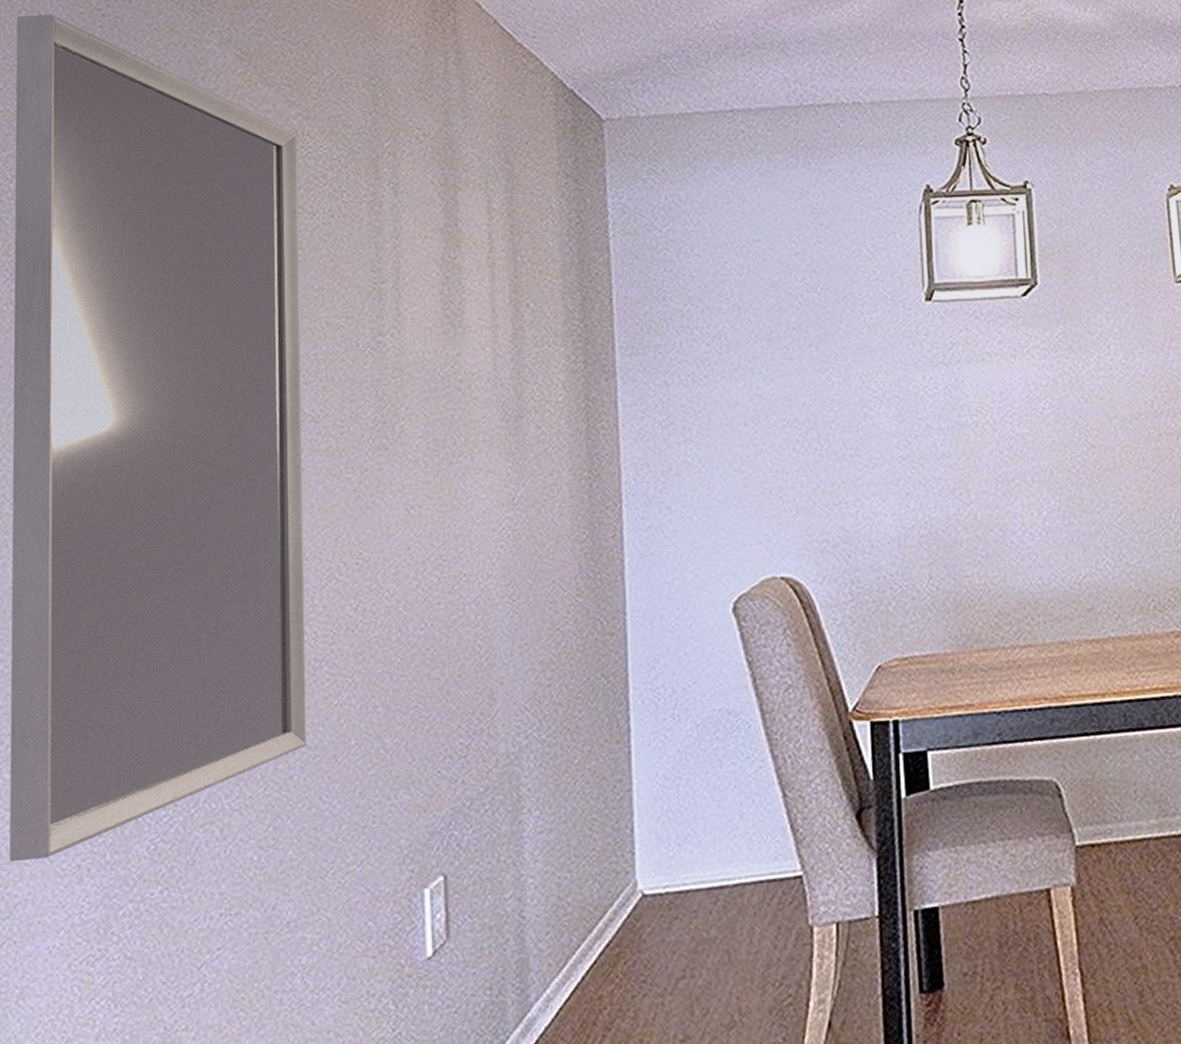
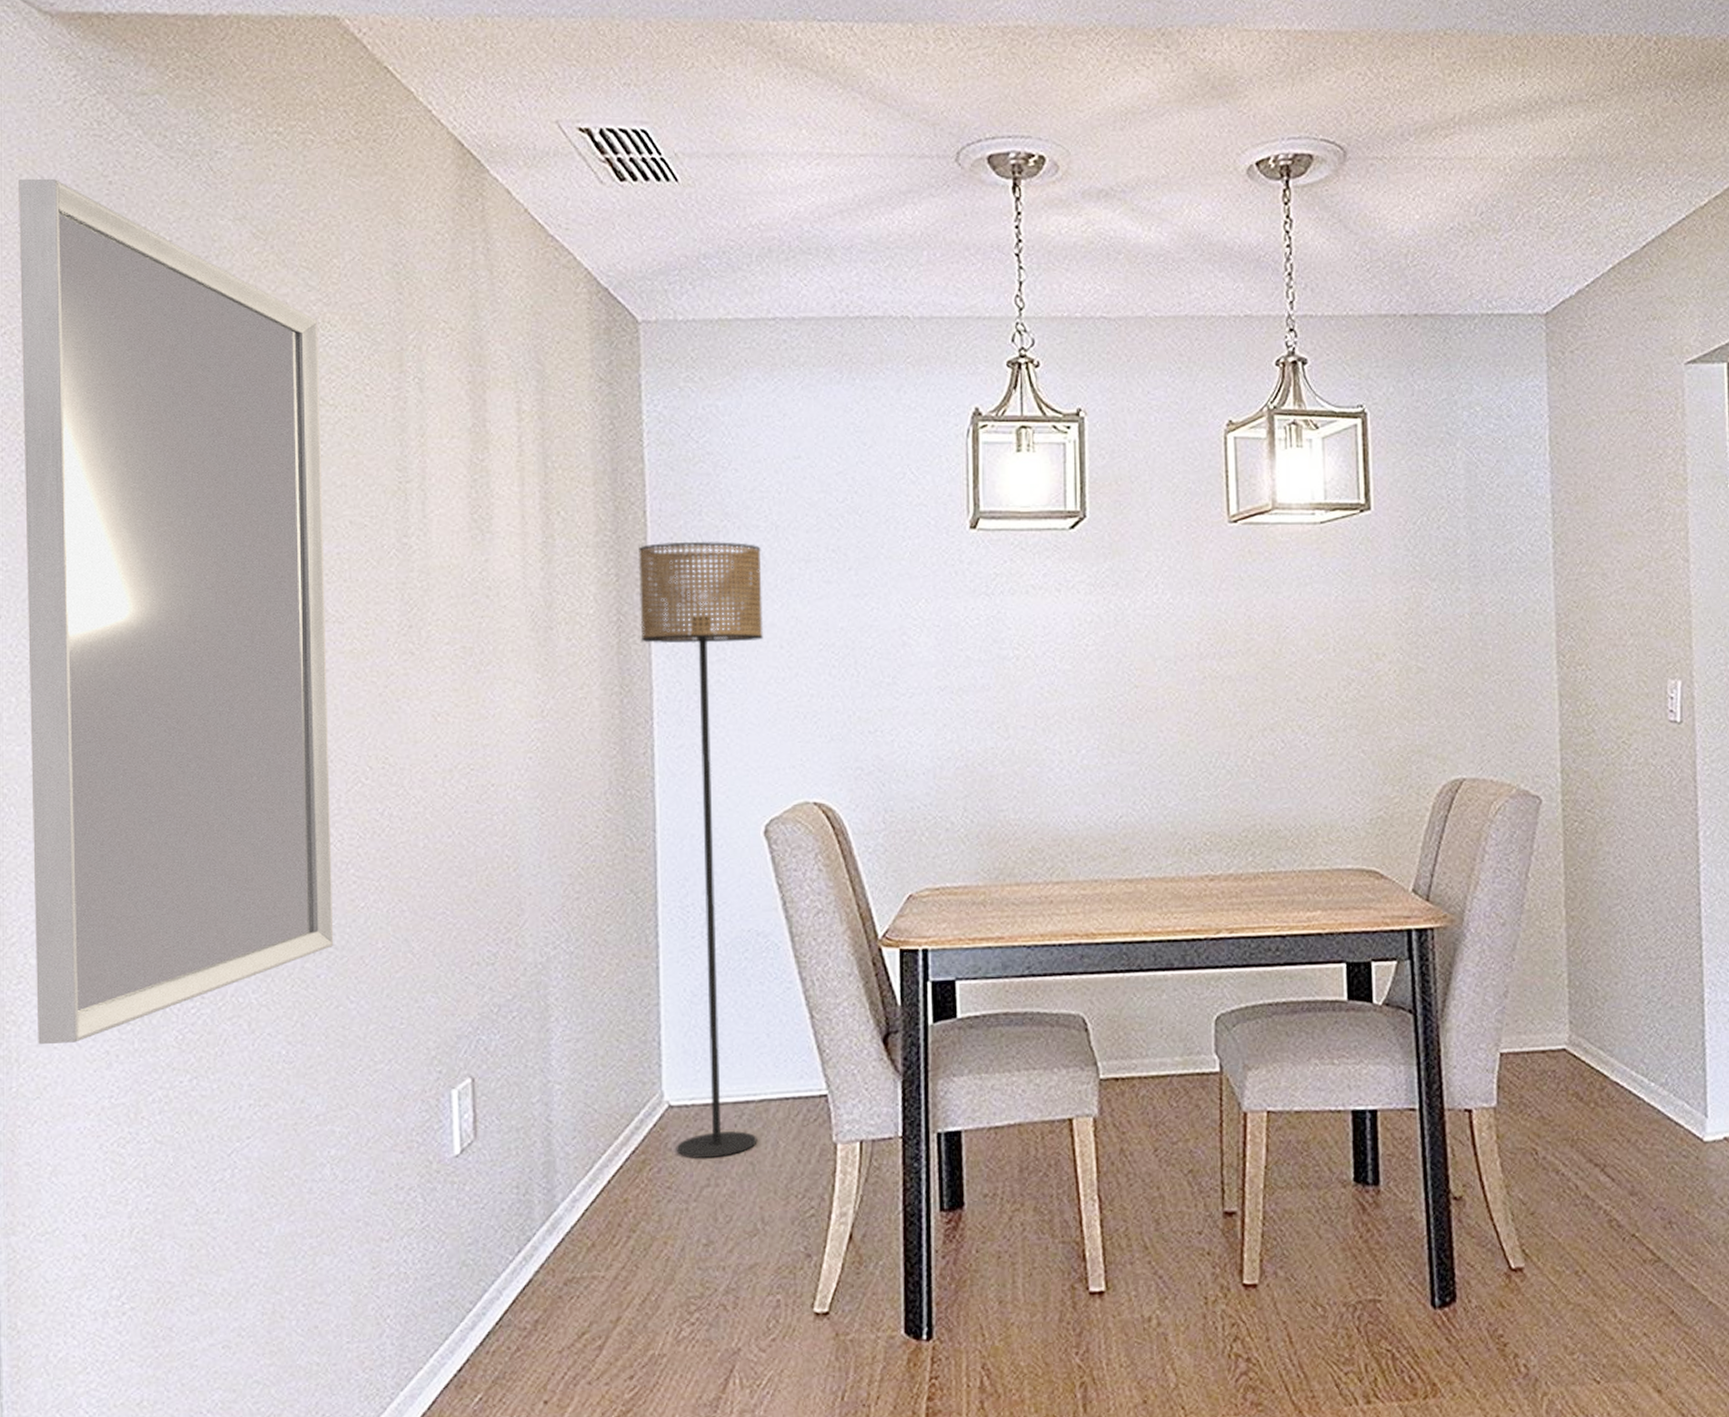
floor lamp: none [605,325,733,949] -> present [638,541,763,1159]

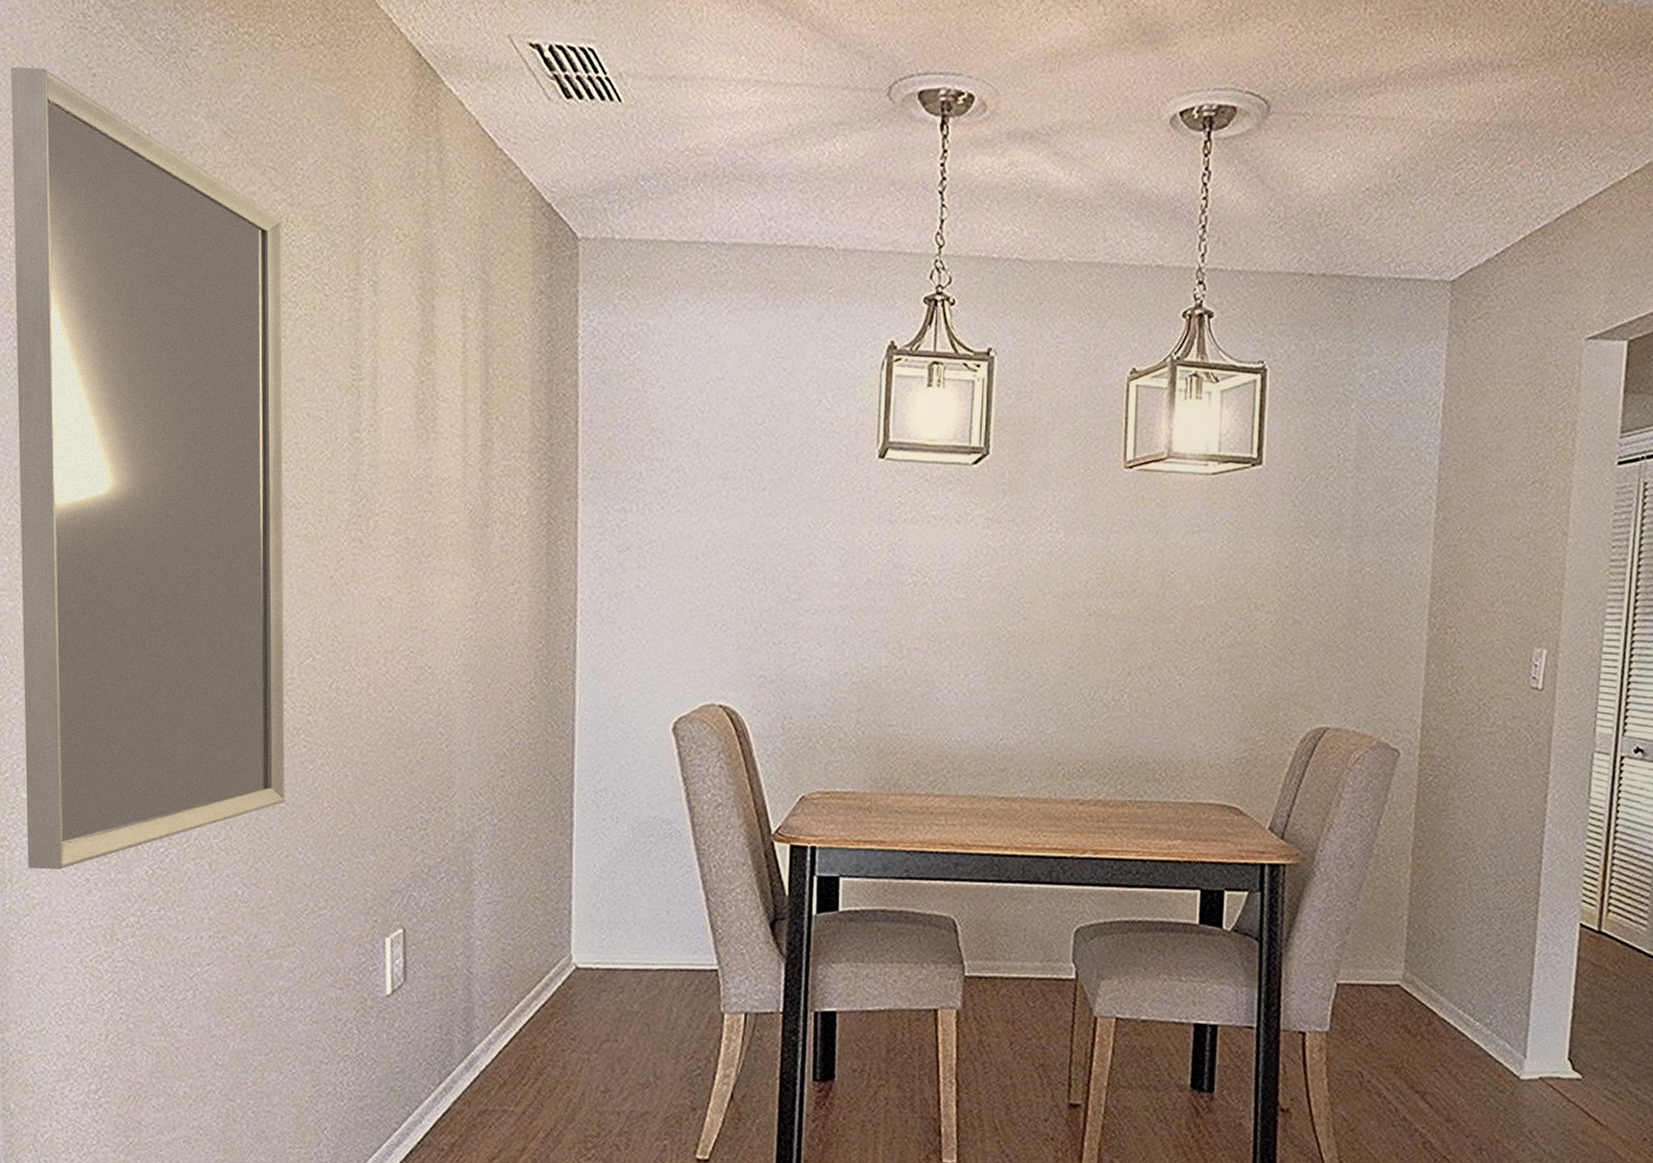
floor lamp: present [638,541,763,1159] -> none [568,452,683,1017]

